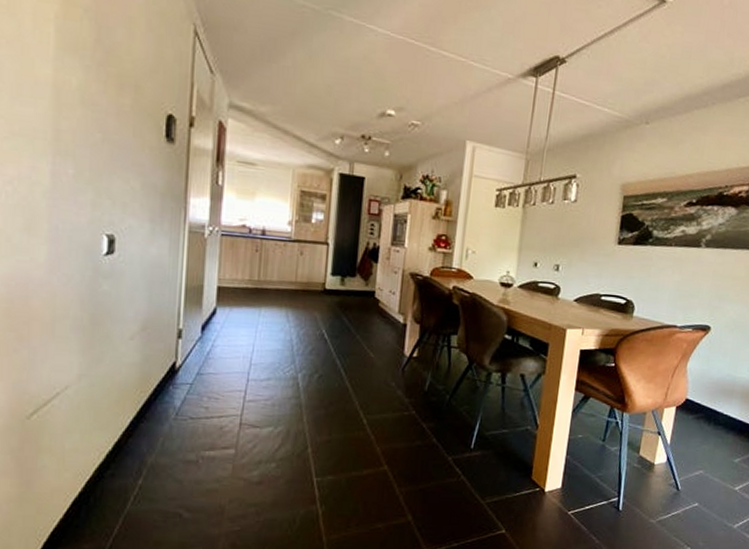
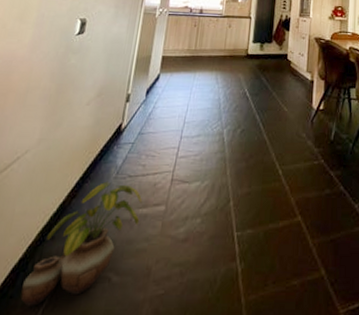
potted plant: none [87,422,209,535] -> present [20,181,143,306]

